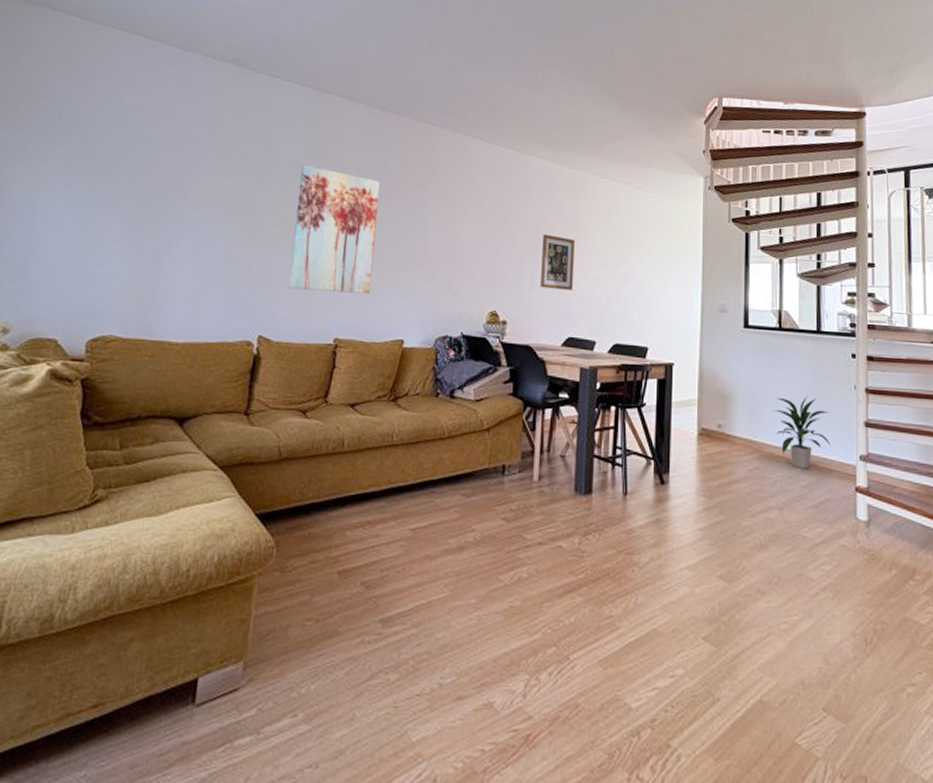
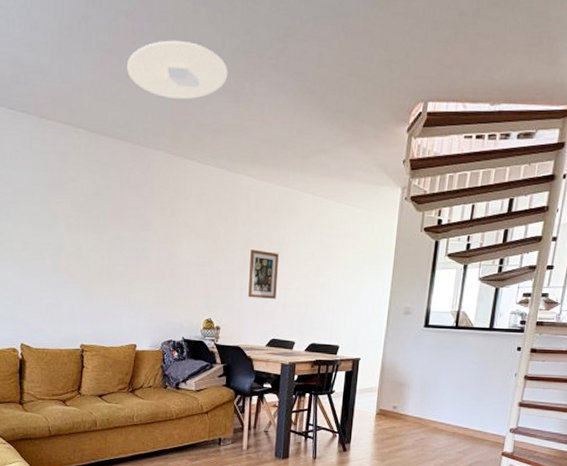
wall art: present [288,165,380,294] -> none [36,193,106,307]
ceiling light: none [415,28,520,82] -> present [127,40,228,99]
indoor plant: present [775,396,831,469] -> none [442,383,489,439]

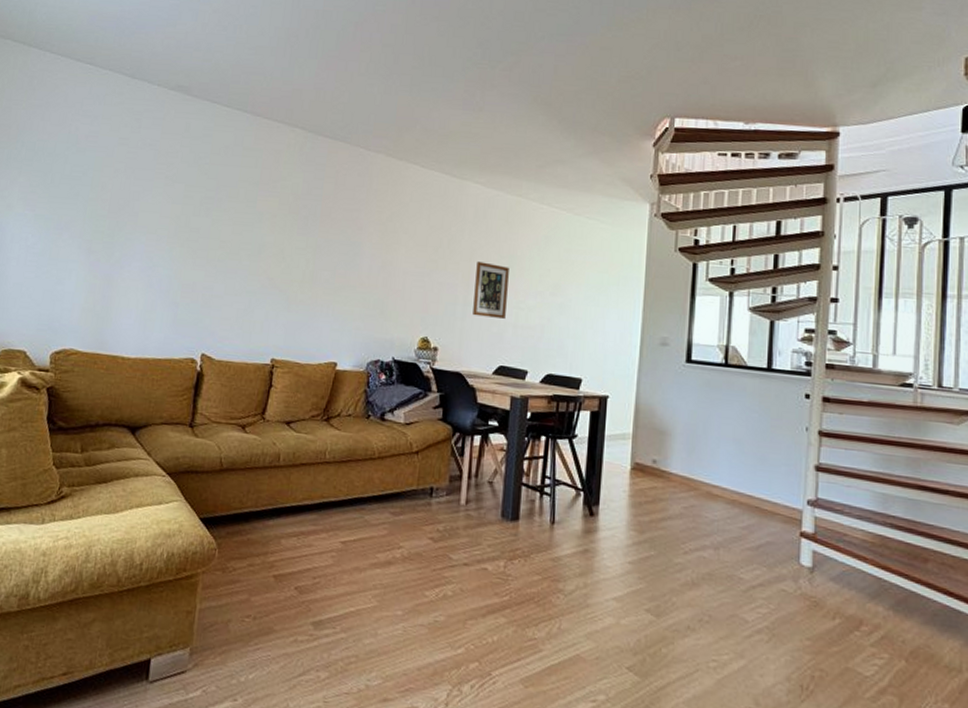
ceiling light: present [127,40,228,99] -> none [352,49,458,105]

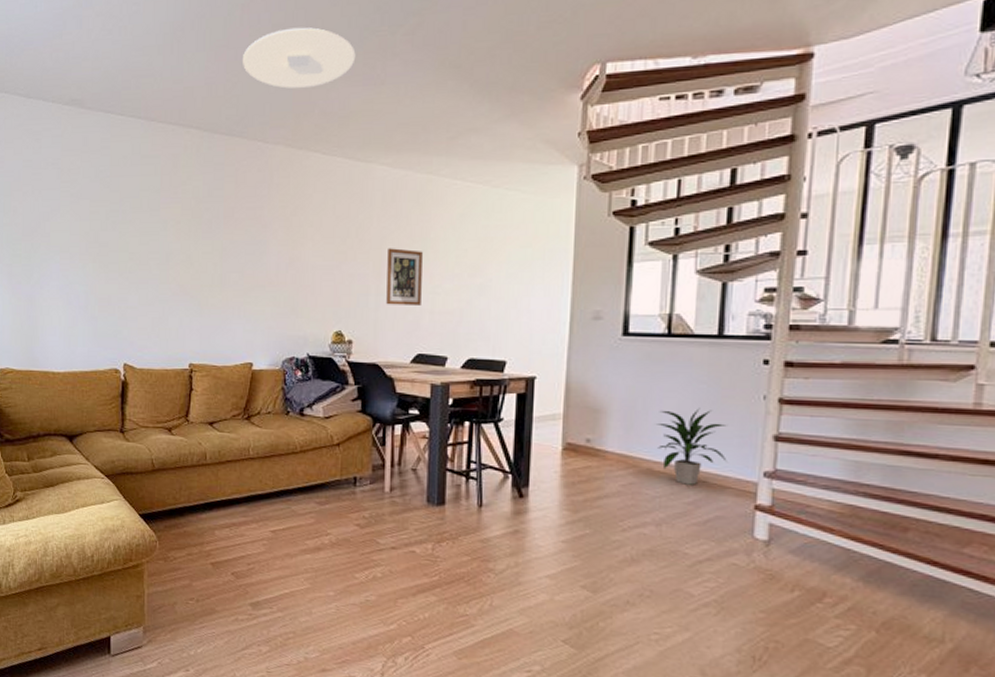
ceiling light: none [352,49,458,105] -> present [243,27,356,89]
indoor plant: none [715,435,776,510] -> present [657,408,727,485]

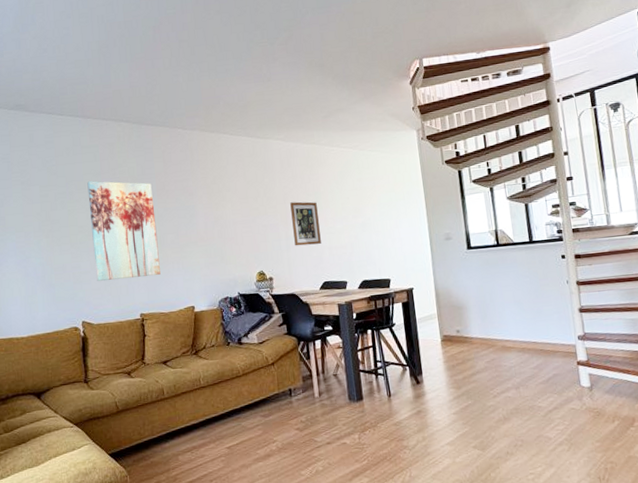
wall art: none [143,199,219,320] -> present [87,181,161,281]
ceiling light: present [243,27,356,89] -> none [158,42,246,88]
indoor plant: present [657,408,727,485] -> none [502,296,553,354]

